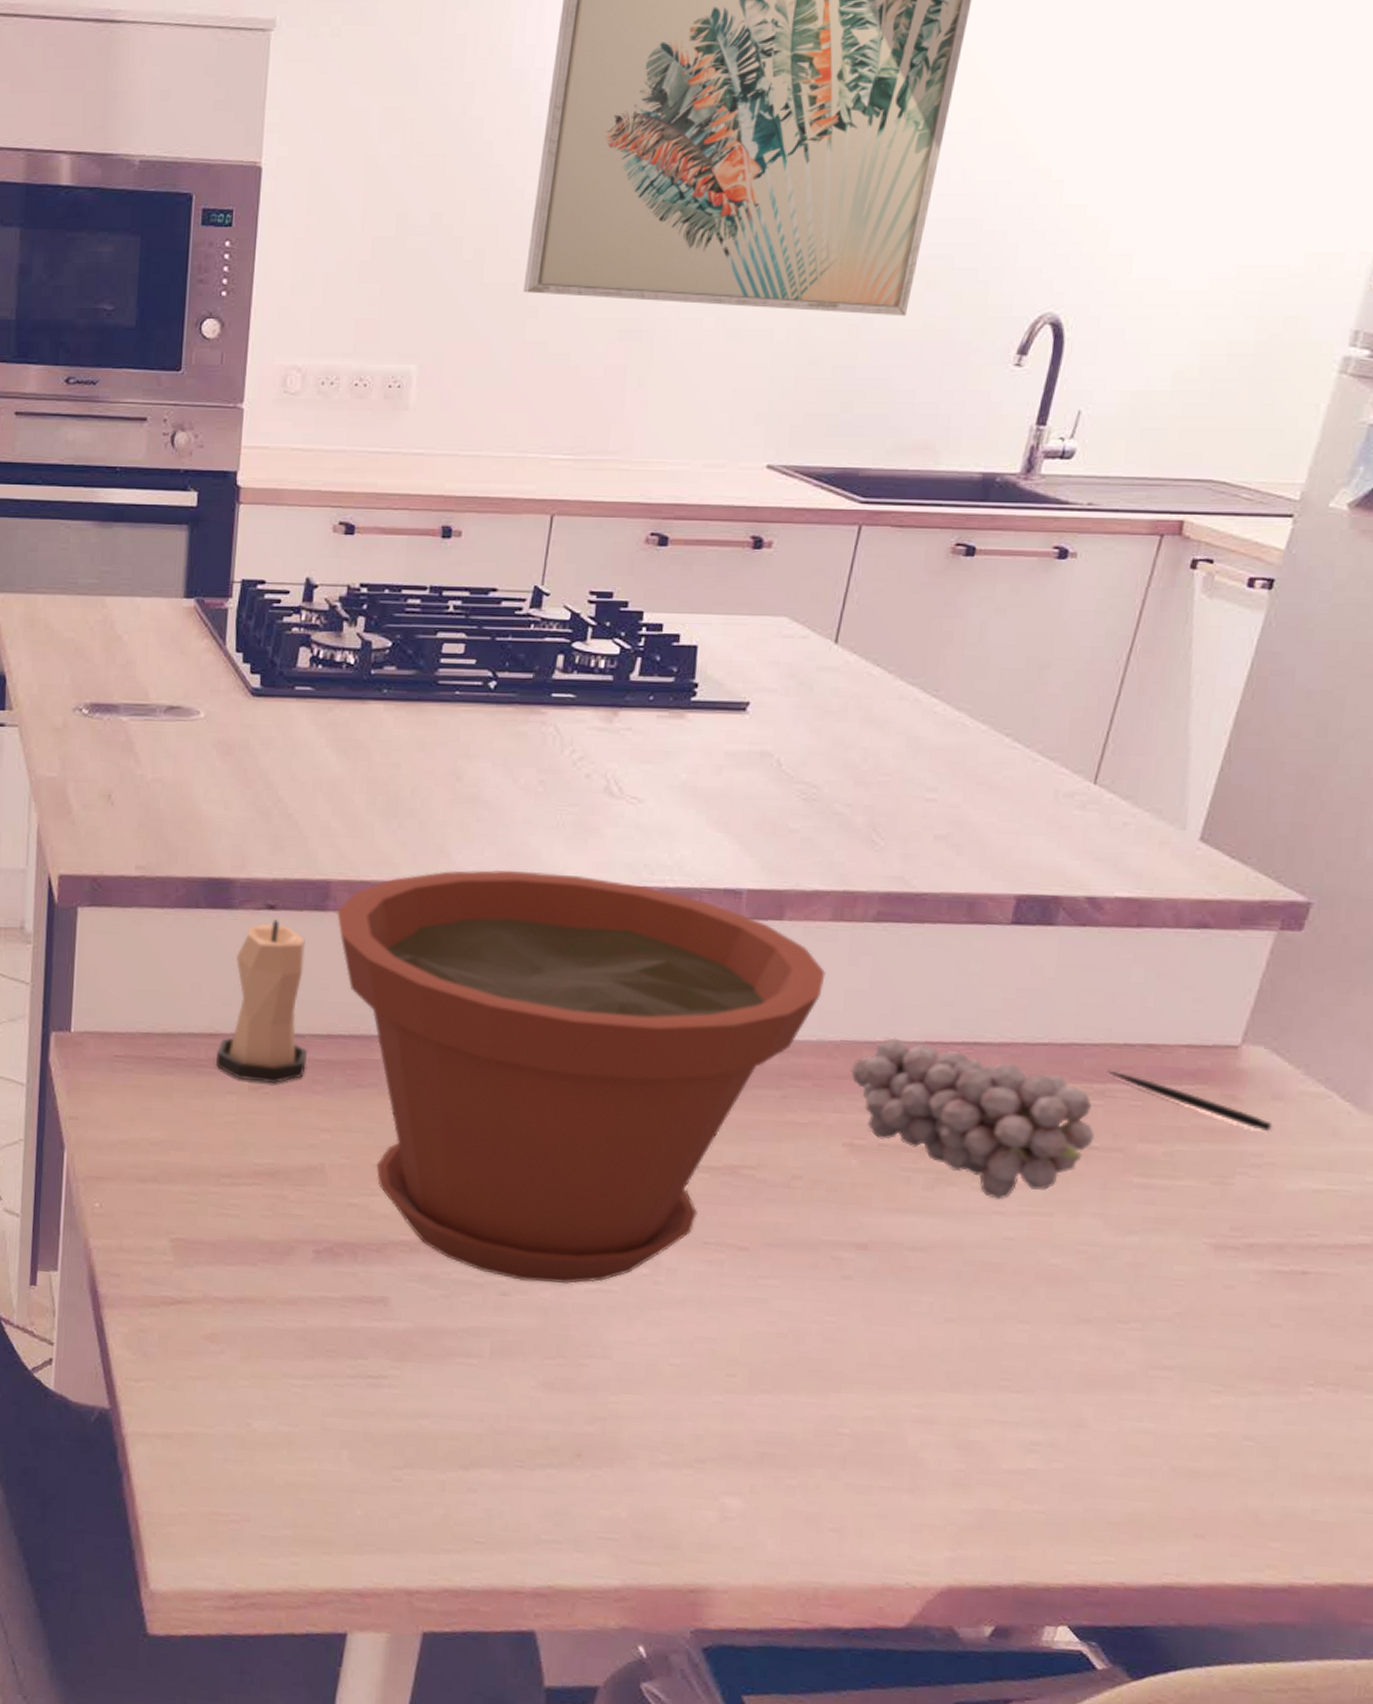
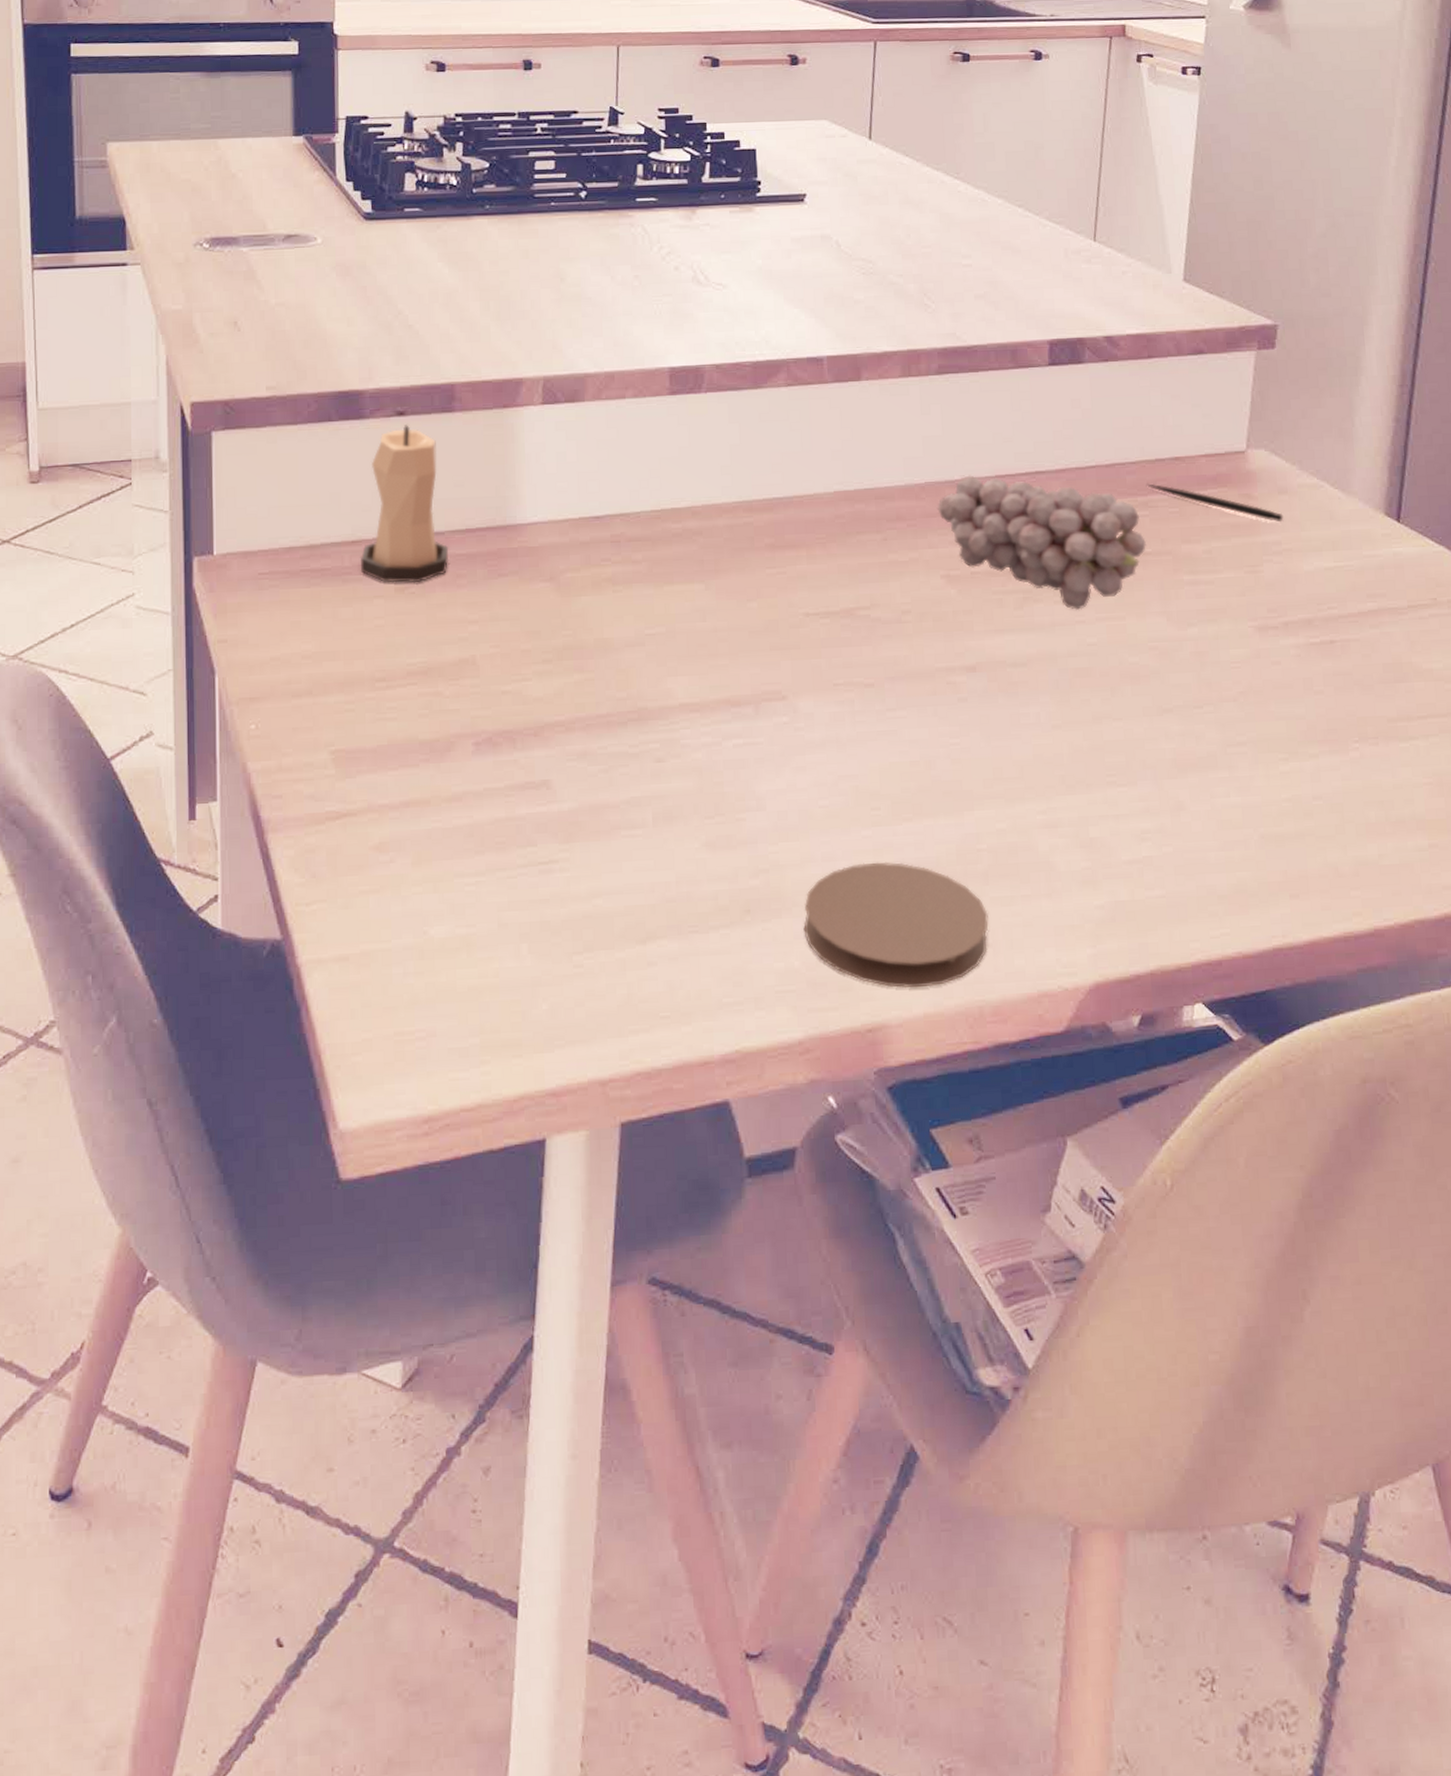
plant pot: present [337,869,826,1283] -> none [463,357,904,745]
coaster: none [635,1427,840,1560] -> present [803,862,989,988]

